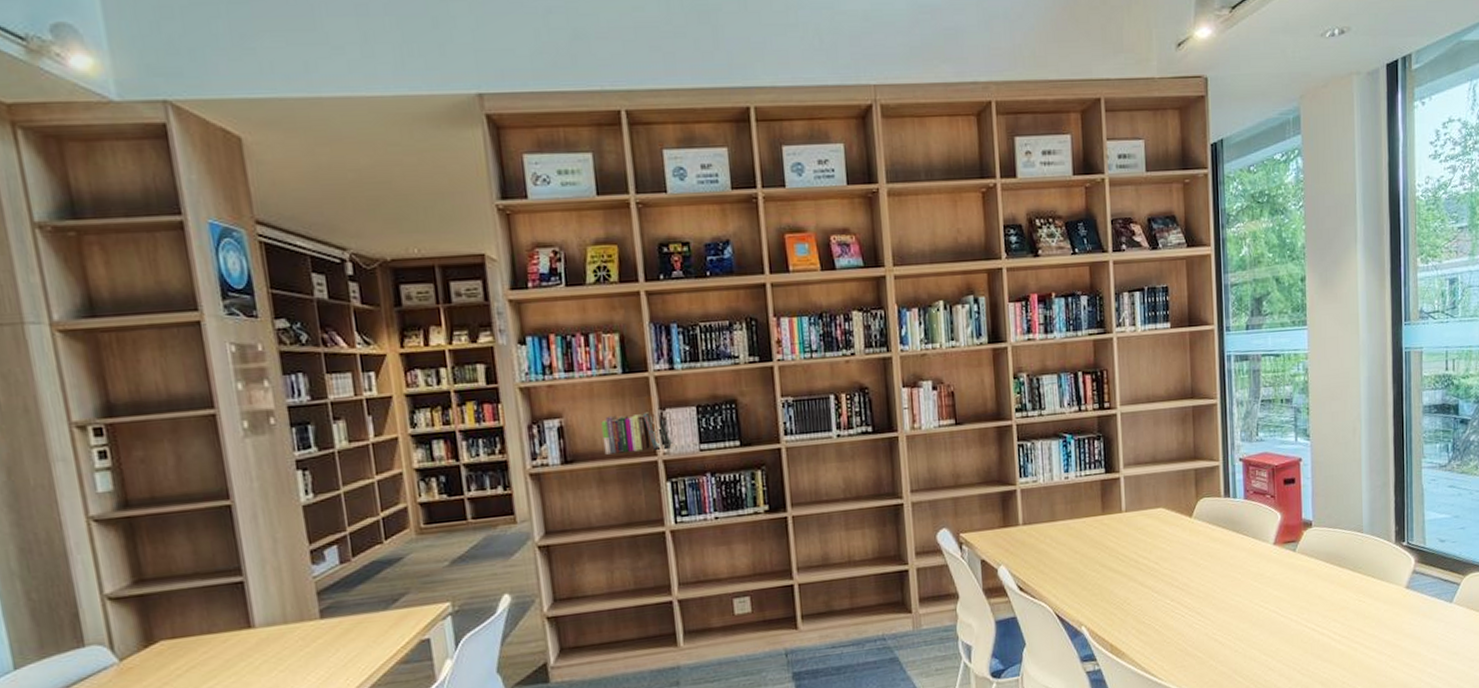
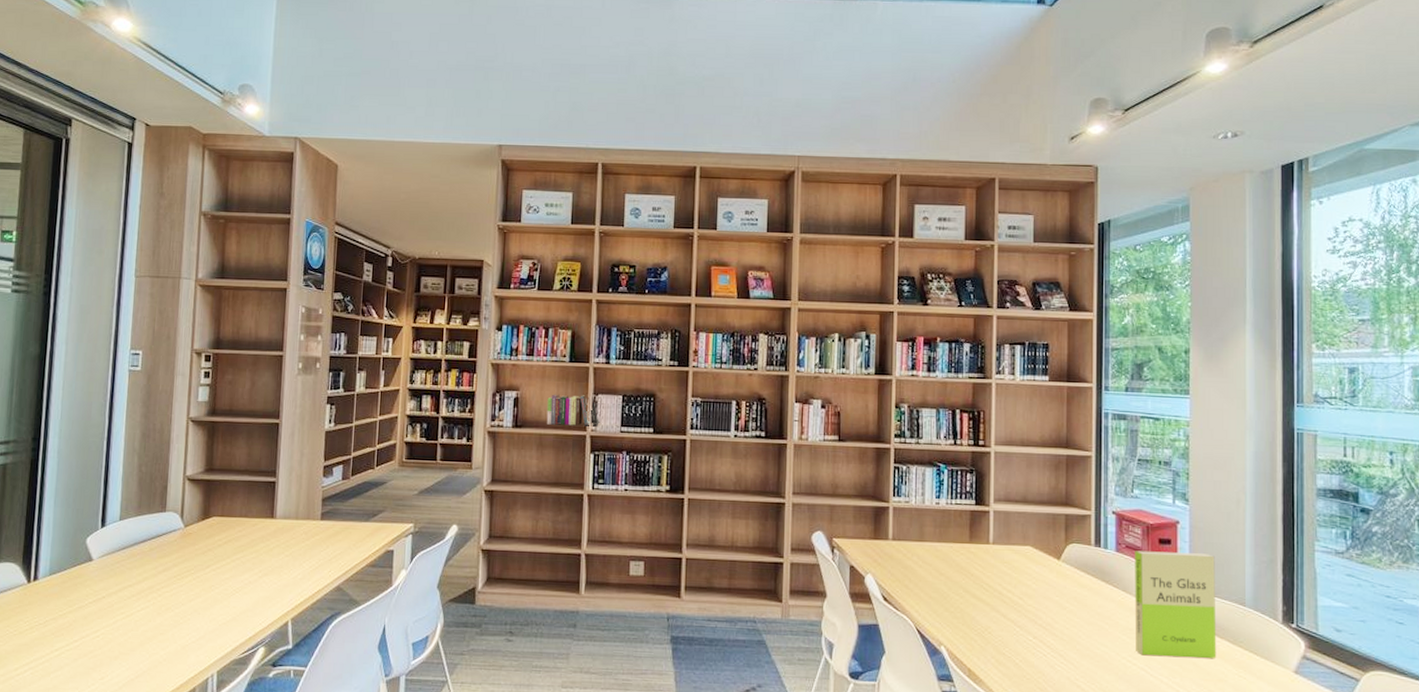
book: none [1262,487,1339,598] -> present [1135,550,1217,659]

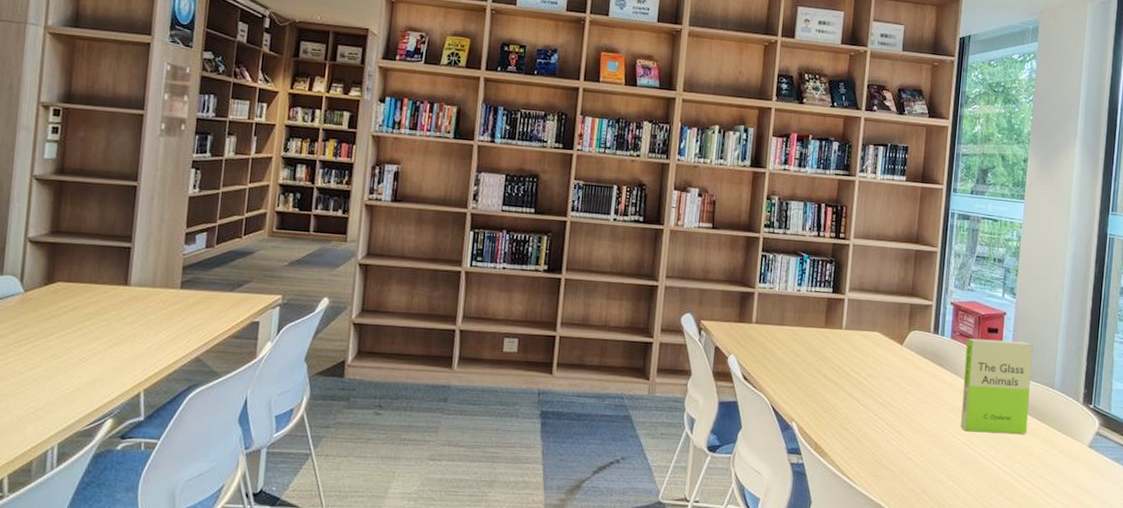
books: present [546,394,600,427] -> none [426,170,481,205]

